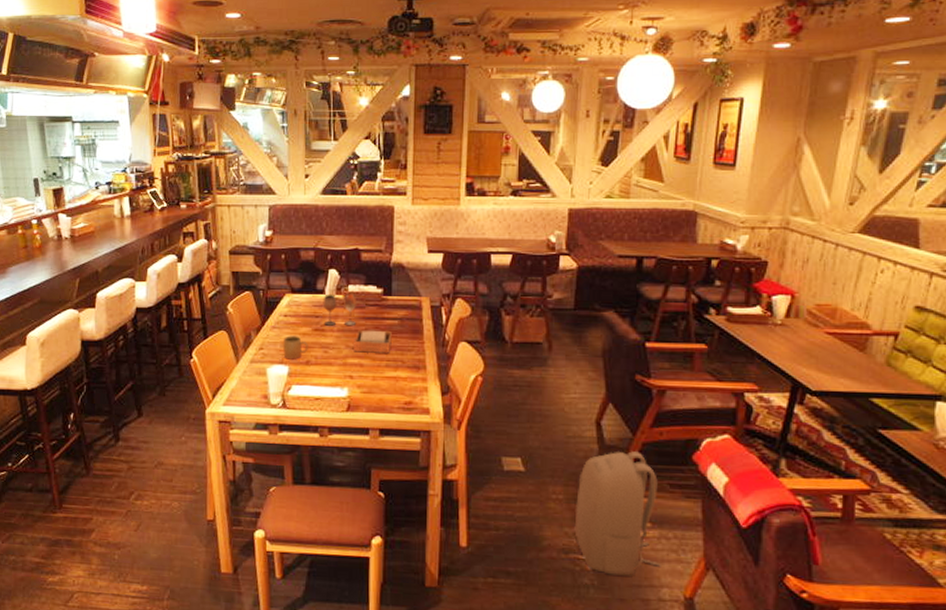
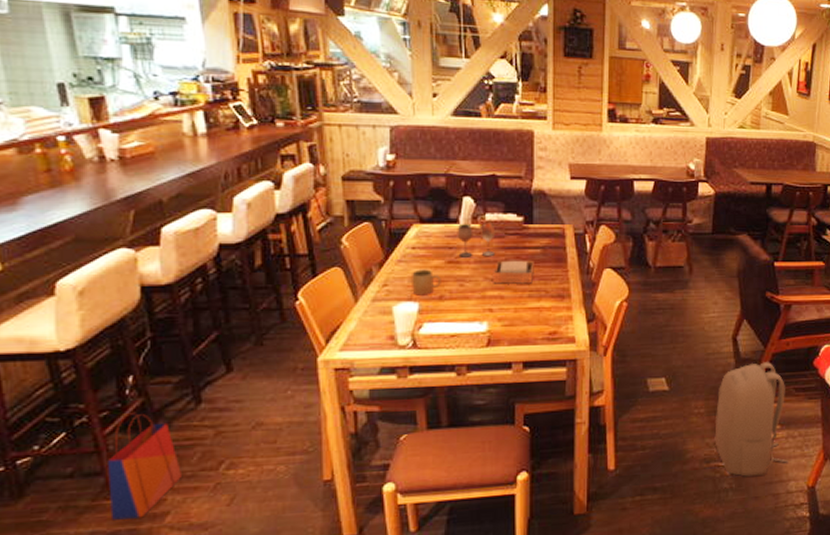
shopping bag: none [54,443,103,532] -> present [108,411,181,520]

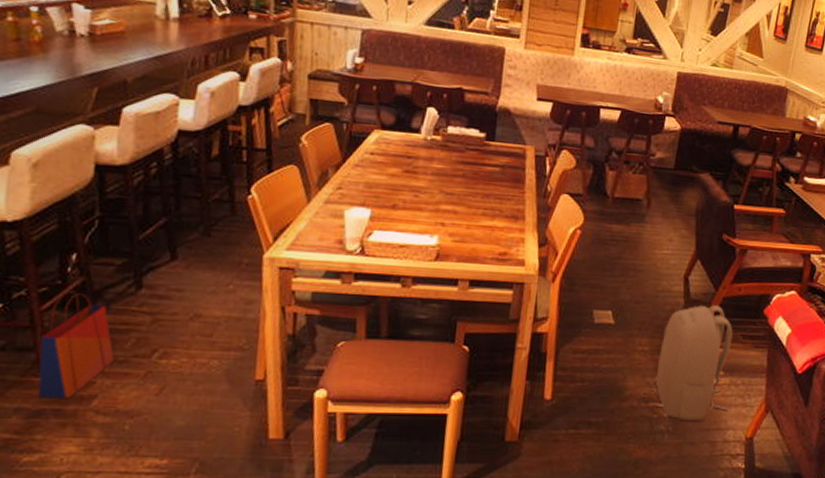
mug: present [412,269,441,296] -> none [366,175,397,203]
wineglass: present [457,223,496,257] -> none [417,134,457,170]
napkin holder: present [493,260,534,284] -> none [448,174,492,201]

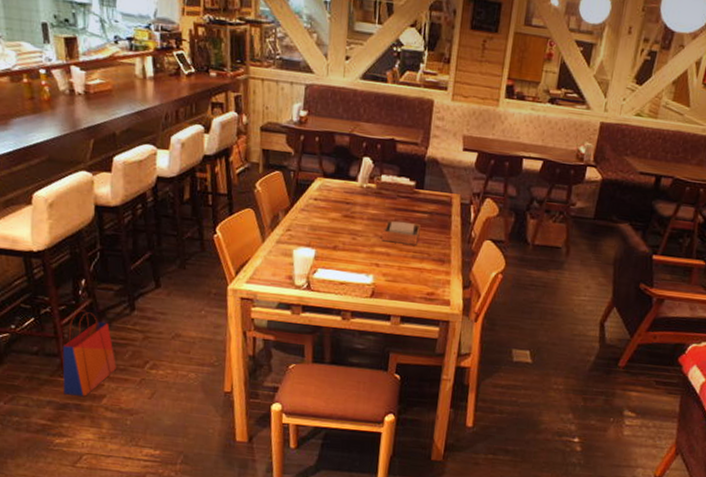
napkin holder: none [448,174,492,201] -> present [382,219,421,245]
backpack: present [655,305,733,421] -> none [569,350,647,458]

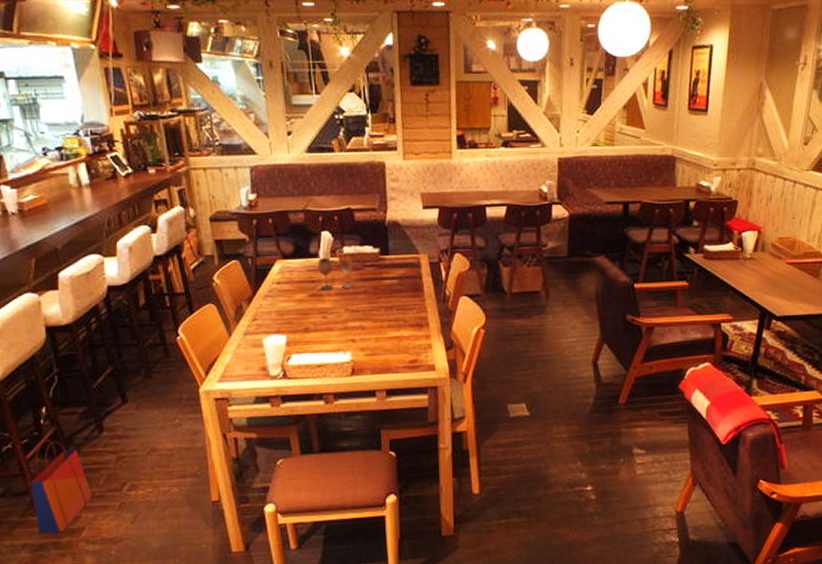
wineglass: none [354,182,390,215] -> present [317,256,354,290]
napkin holder: present [382,219,421,245] -> none [353,290,392,315]

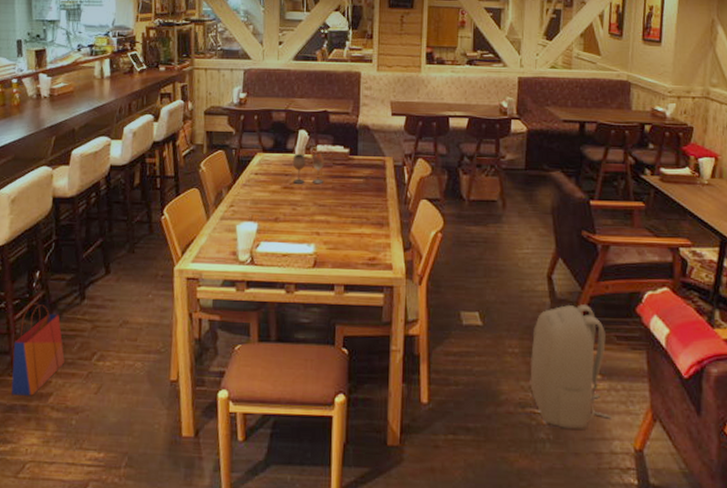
backpack: none [577,386,655,501] -> present [530,304,612,429]

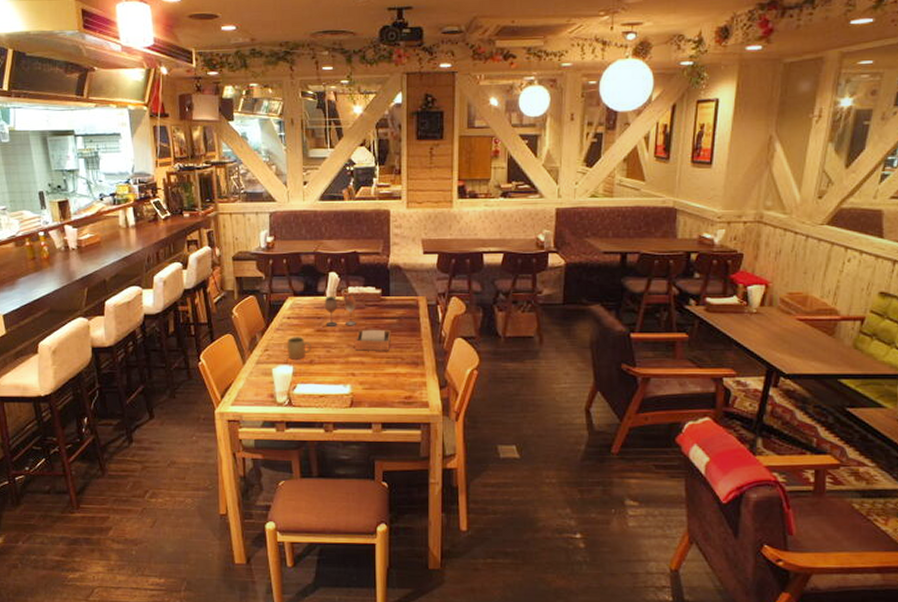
shopping bag: present [11,302,65,396] -> none [72,446,119,530]
mug: none [253,193,278,217] -> present [287,337,312,360]
napkin holder: none [321,187,357,211] -> present [355,329,391,351]
backpack: present [530,304,612,429] -> none [567,436,648,552]

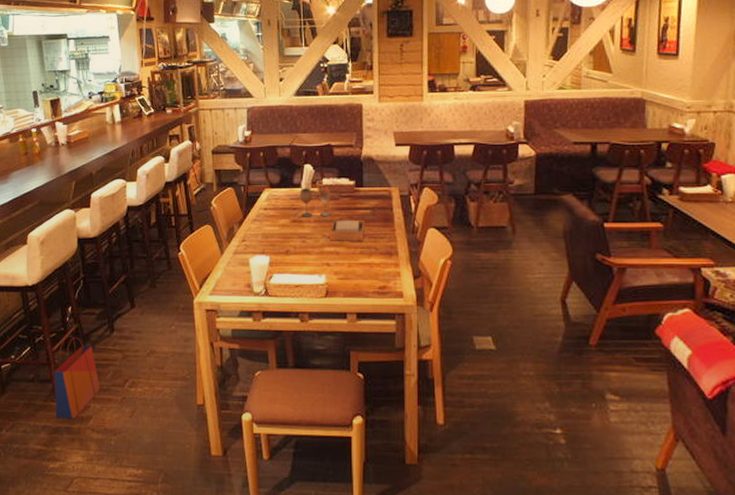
shopping bag: none [72,446,119,530] -> present [54,335,100,419]
mug: present [287,337,312,360] -> none [264,227,287,250]

